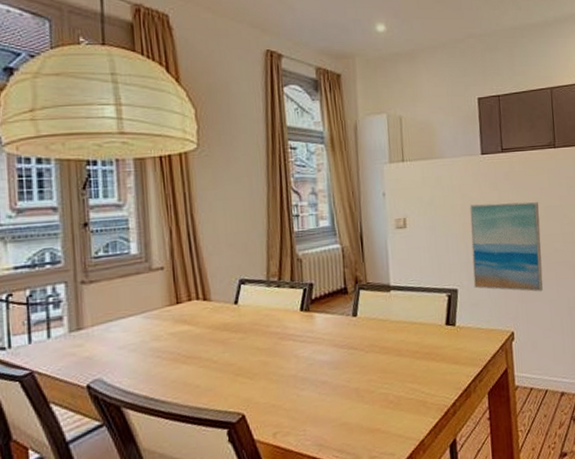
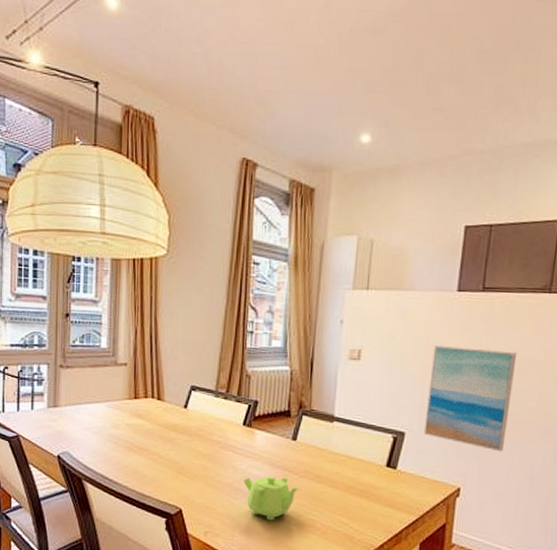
teapot: none [308,356,368,405] -> present [243,476,300,521]

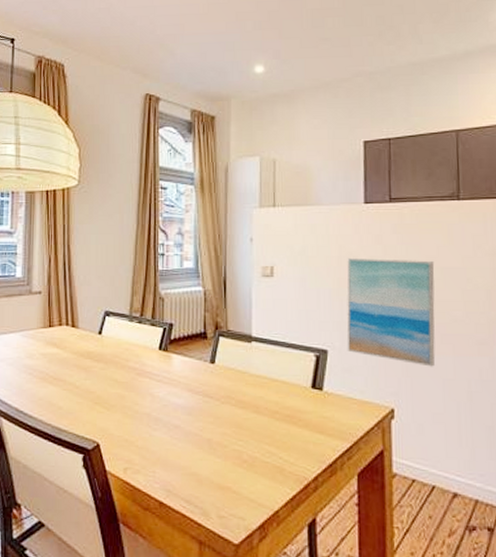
teapot: present [243,476,300,521] -> none [162,404,223,453]

